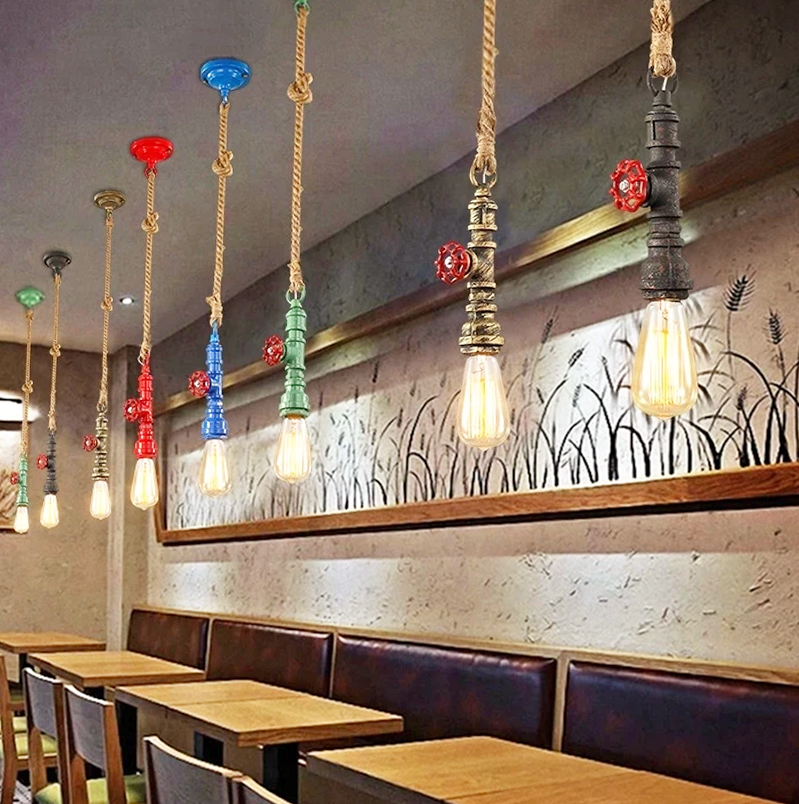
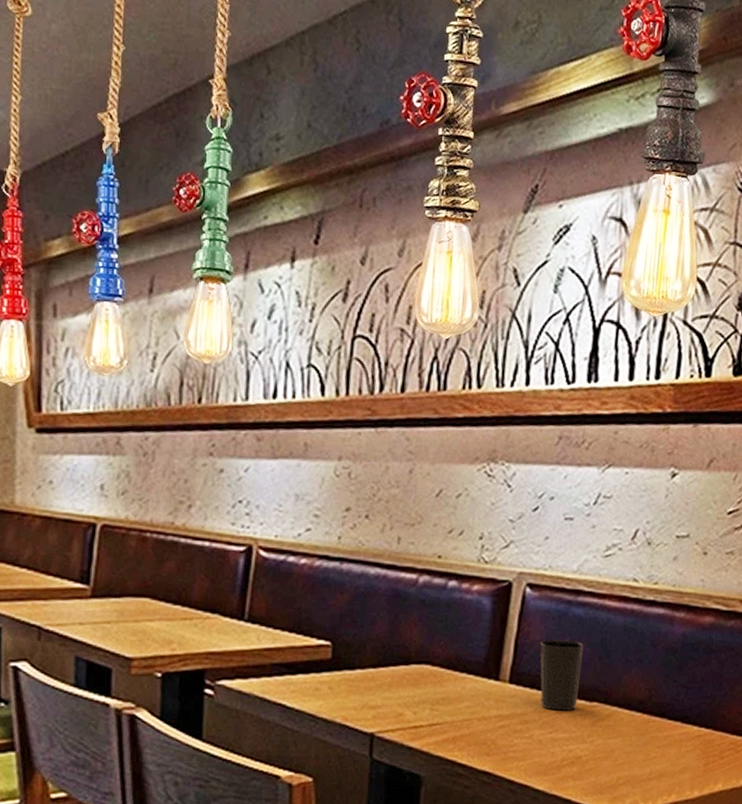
cup: none [587,712,627,779] -> present [540,640,584,711]

